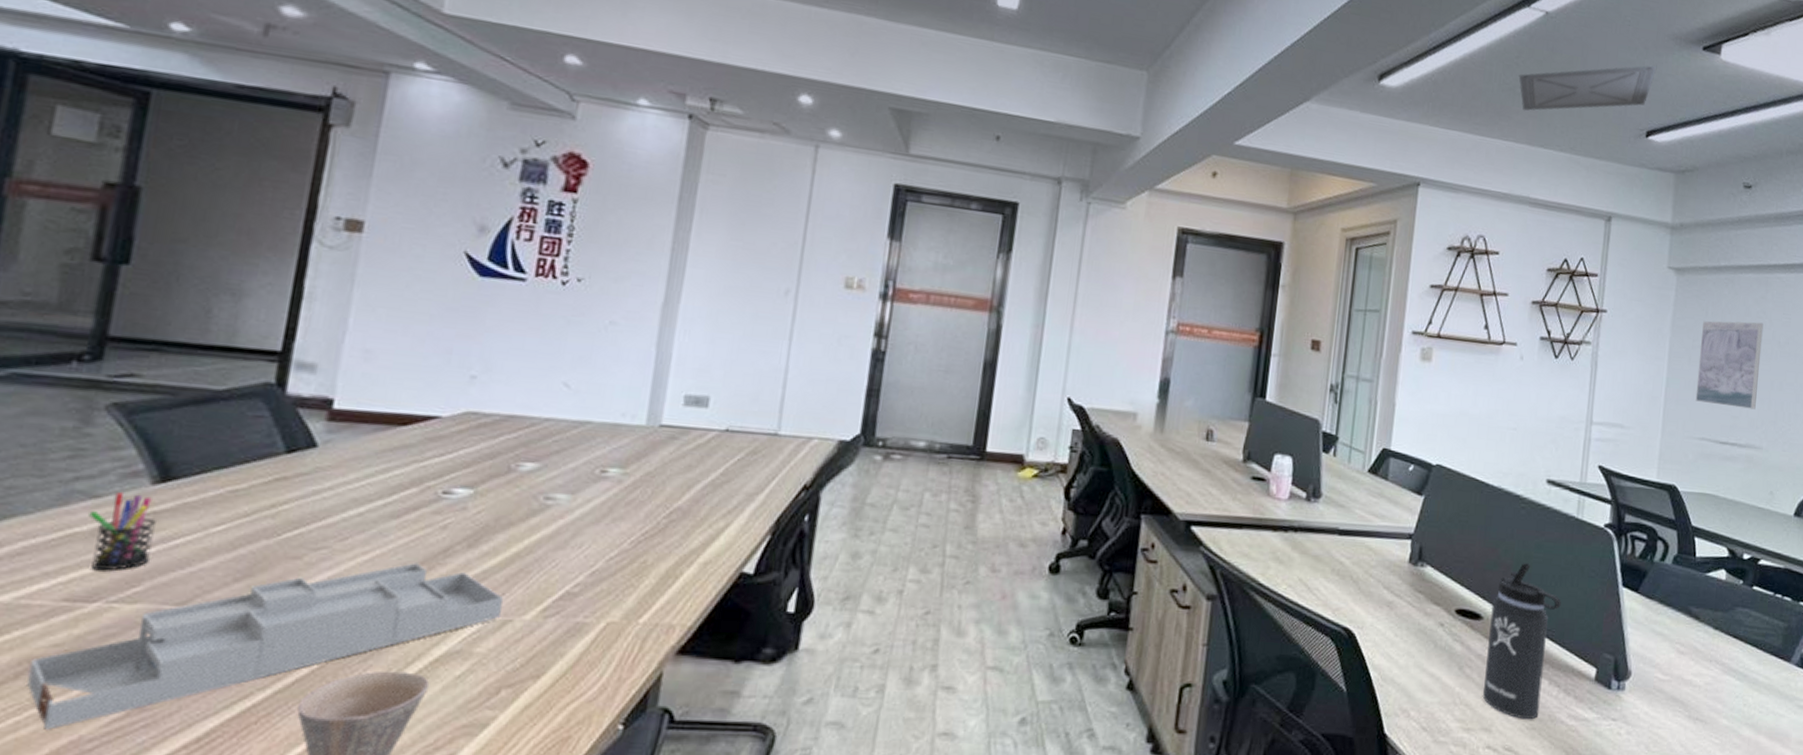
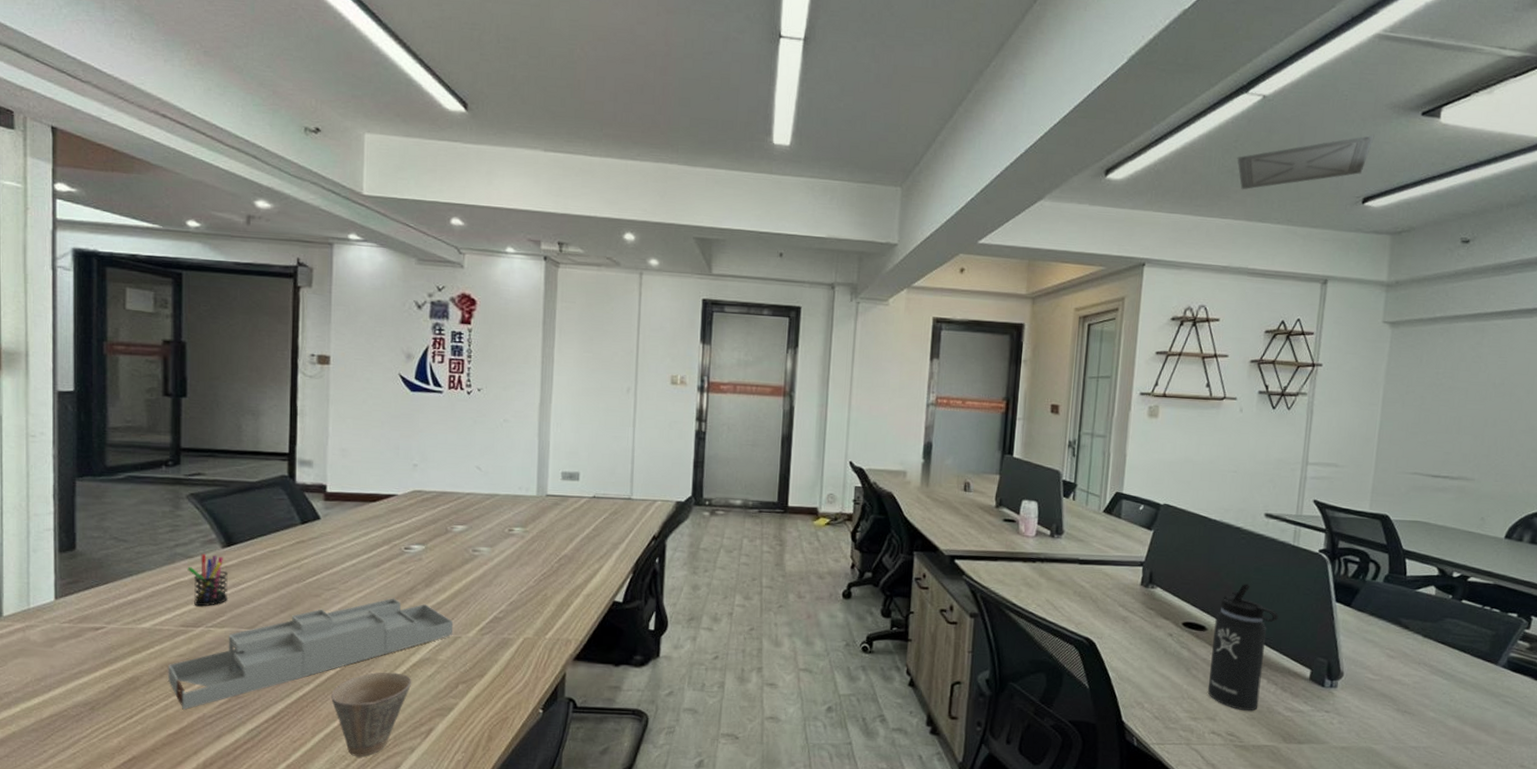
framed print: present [1695,321,1764,410] -> none [1408,366,1479,445]

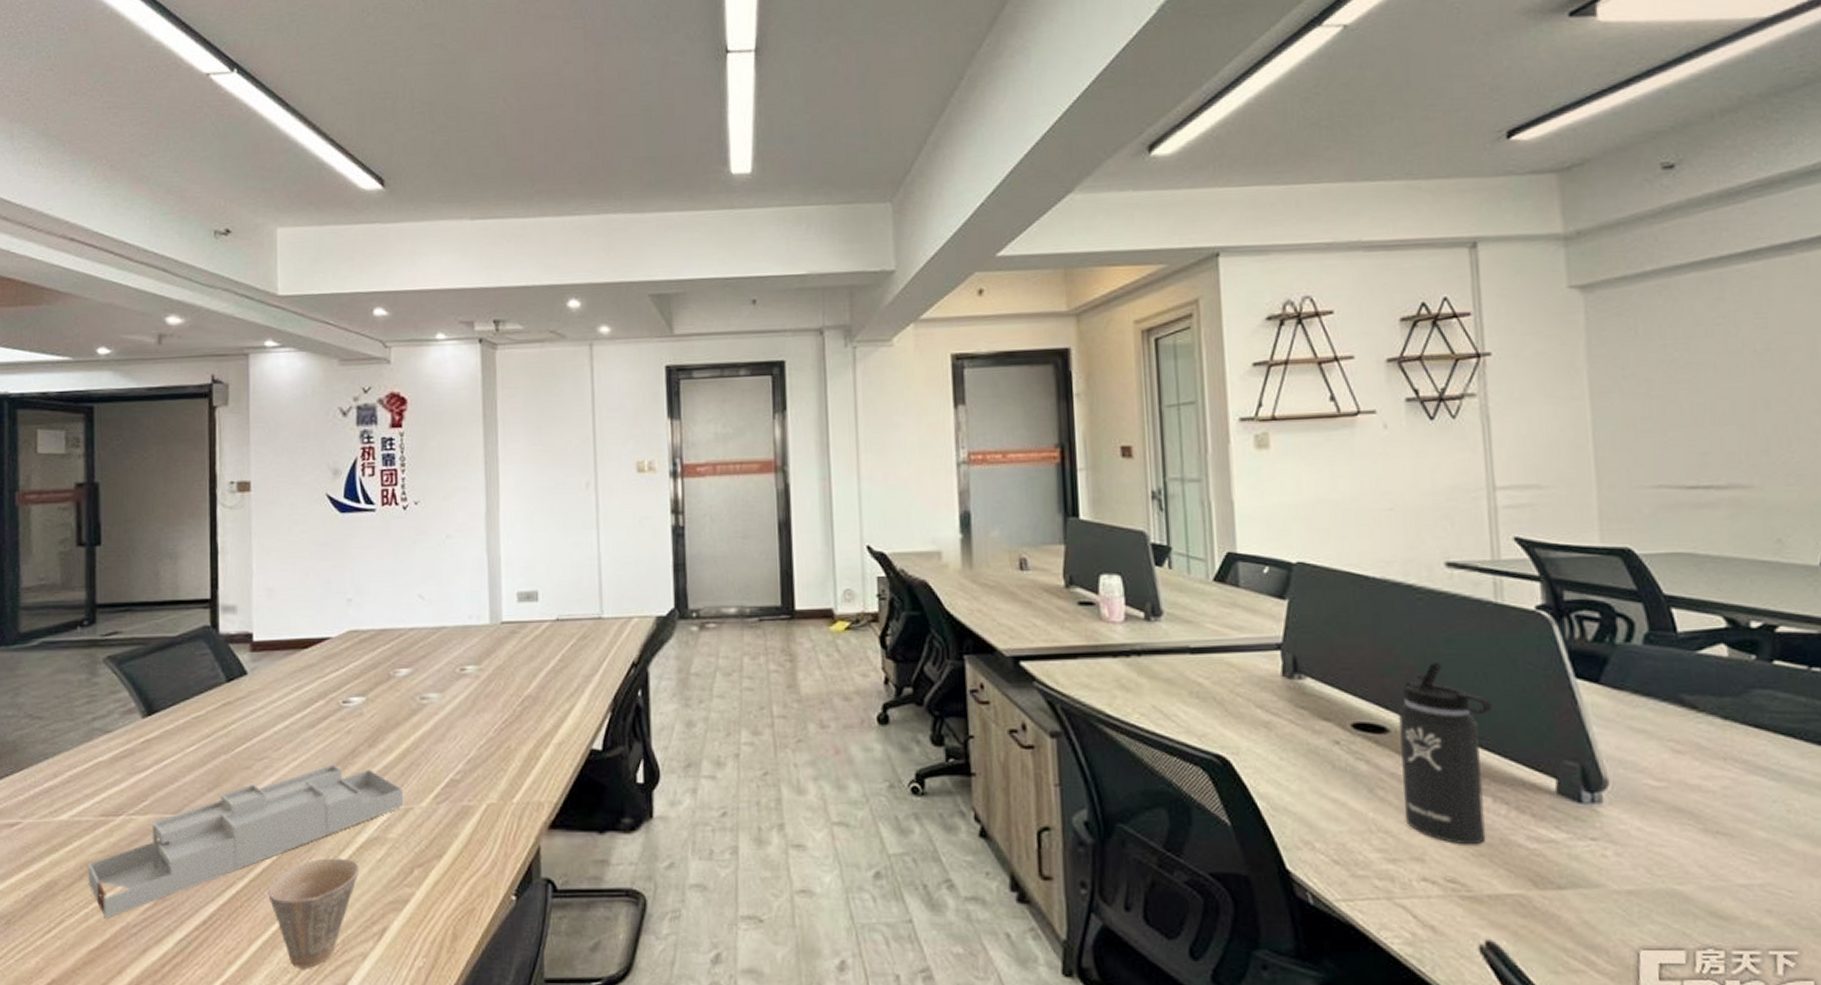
pen holder: present [187,554,228,607] -> none [106,727,150,790]
ceiling vent: present [1237,134,1375,190] -> none [1321,50,1508,145]

